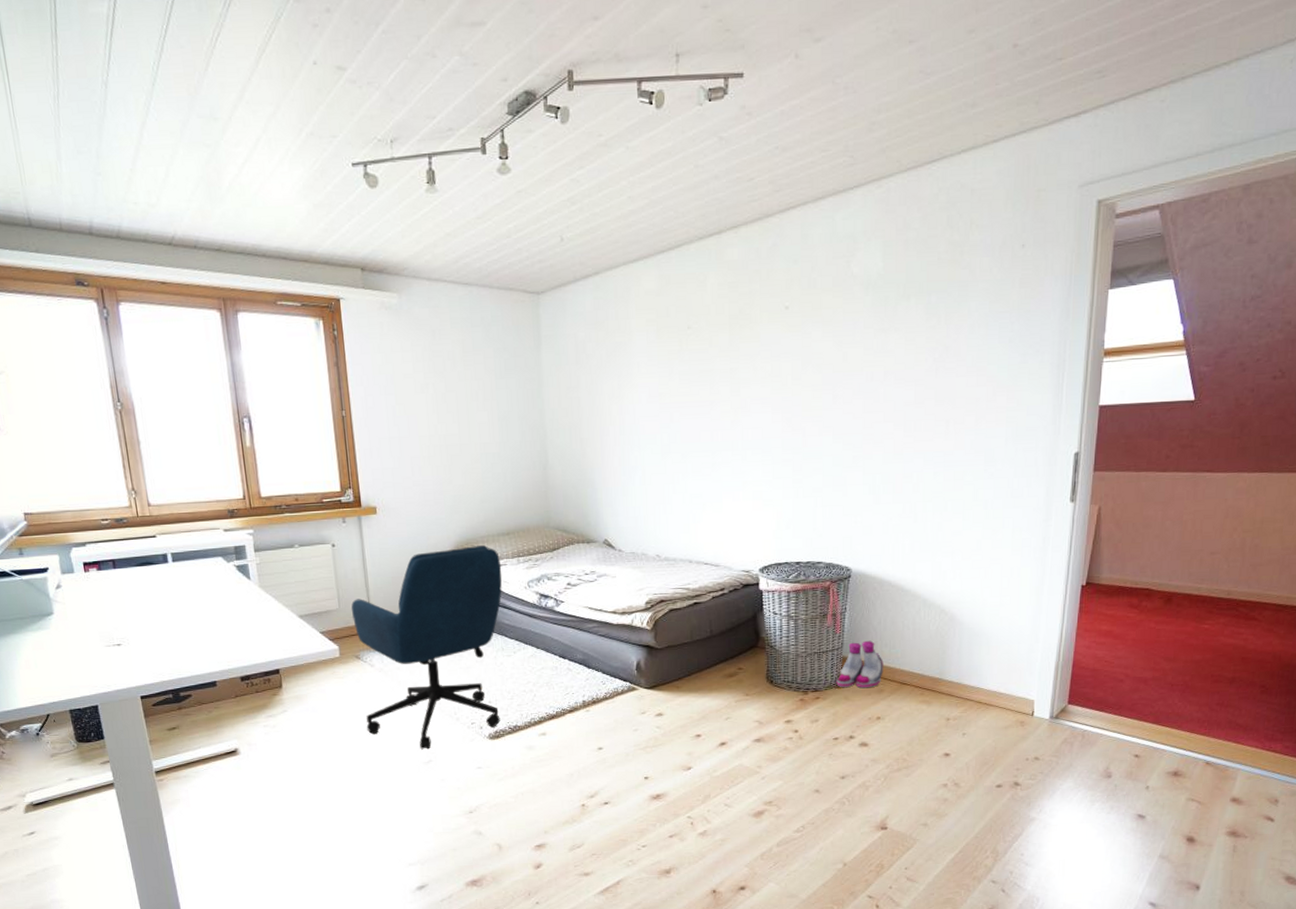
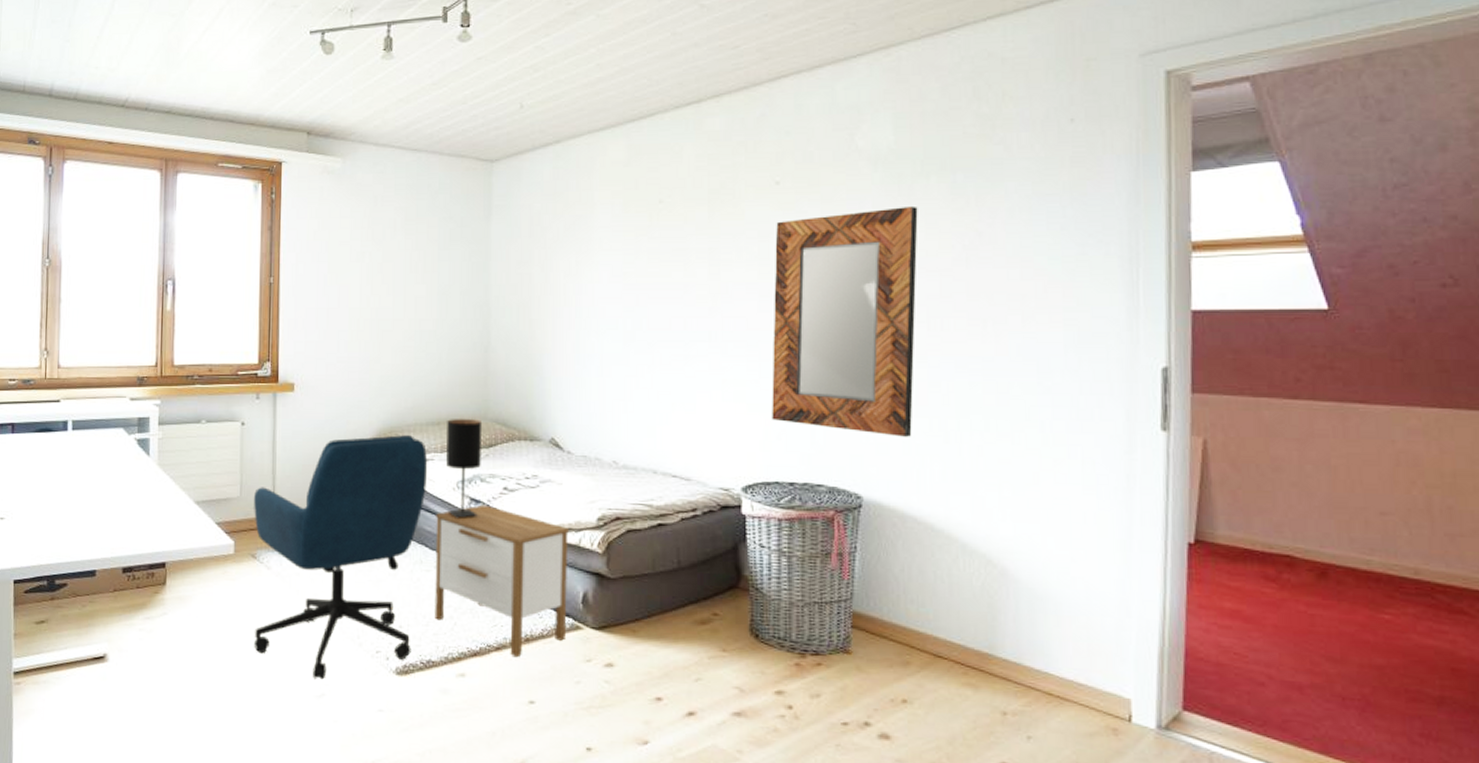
nightstand: none [512,598,625,716] -> present [435,504,569,656]
table lamp: none [515,527,547,611] -> present [446,418,481,518]
home mirror: none [782,325,900,520] -> present [772,205,918,437]
boots: present [836,640,883,689] -> none [844,592,909,658]

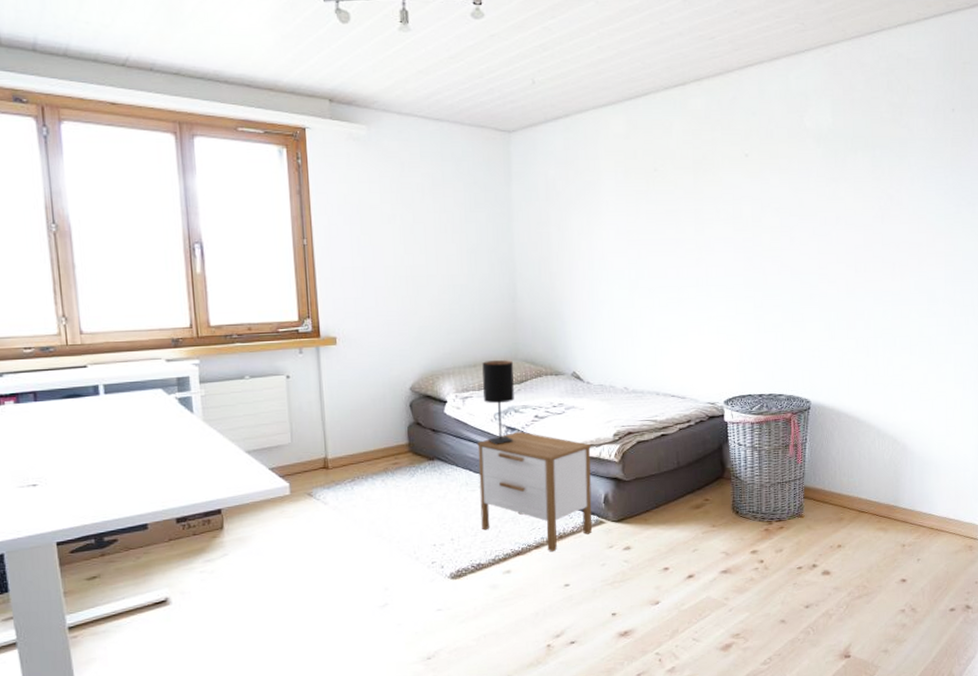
office chair: present [253,435,428,680] -> none [305,377,468,592]
home mirror: present [772,205,918,437] -> none [745,175,849,354]

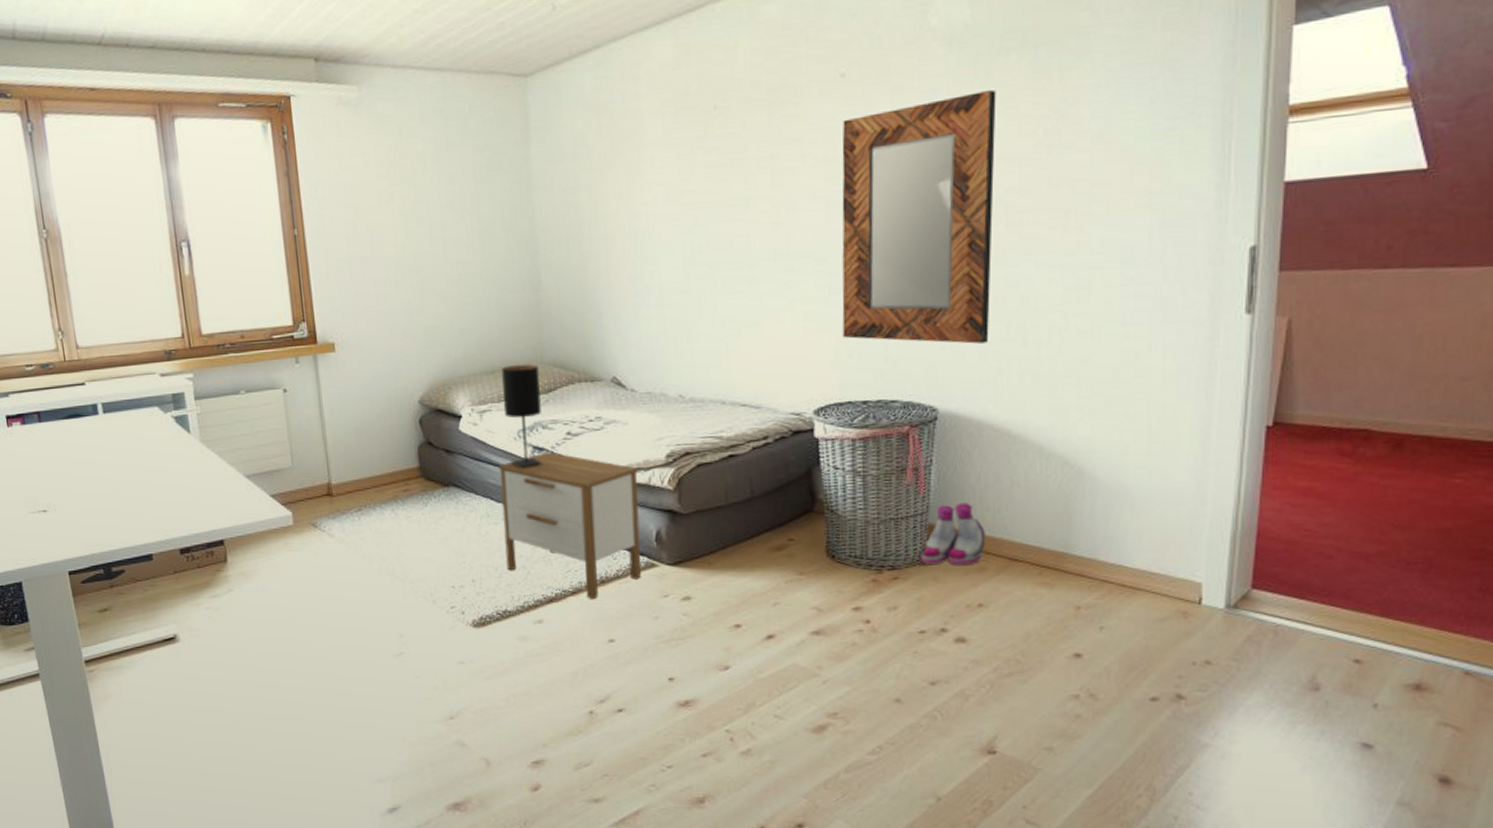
home mirror: none [745,175,849,354] -> present [842,89,997,344]
boots: none [799,470,843,517] -> present [921,502,985,566]

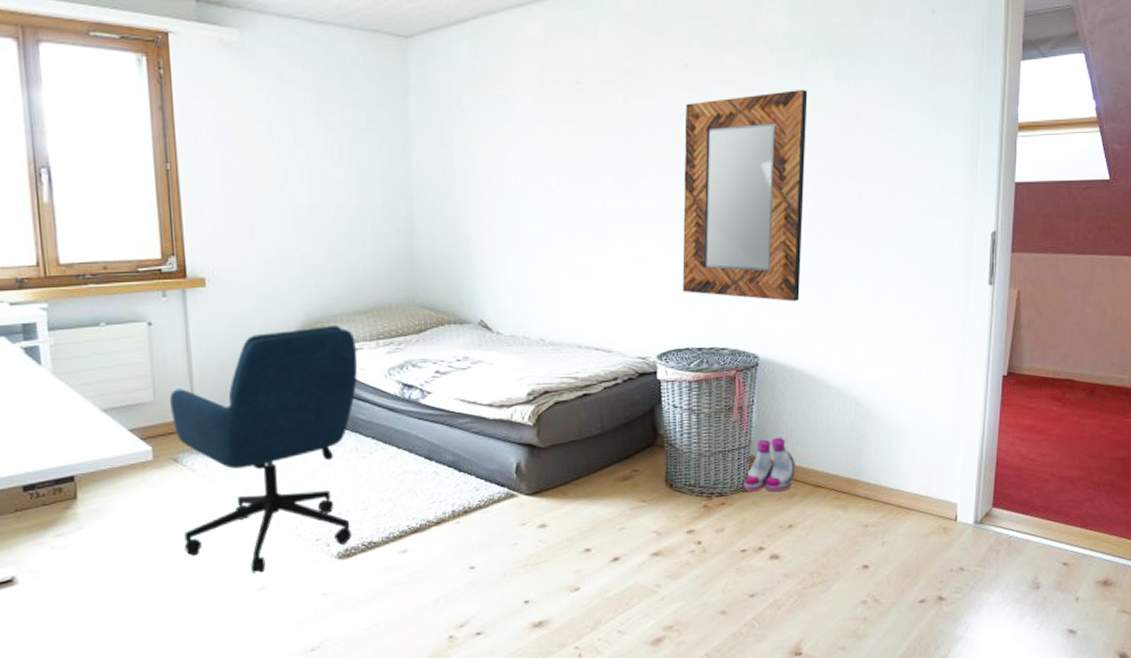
office chair: none [306,387,487,639] -> present [170,326,358,573]
nightstand: present [499,451,641,599] -> none [369,389,502,528]
table lamp: present [501,363,542,468] -> none [374,305,412,404]

